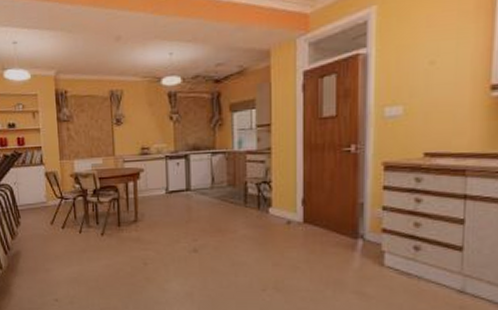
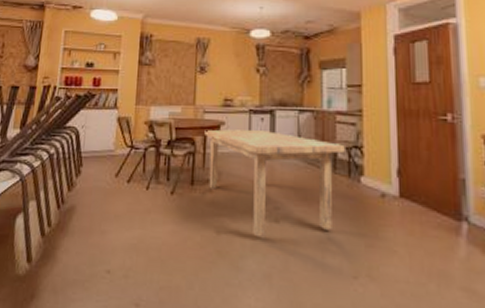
dining table: none [126,174,255,265] -> present [204,129,345,238]

